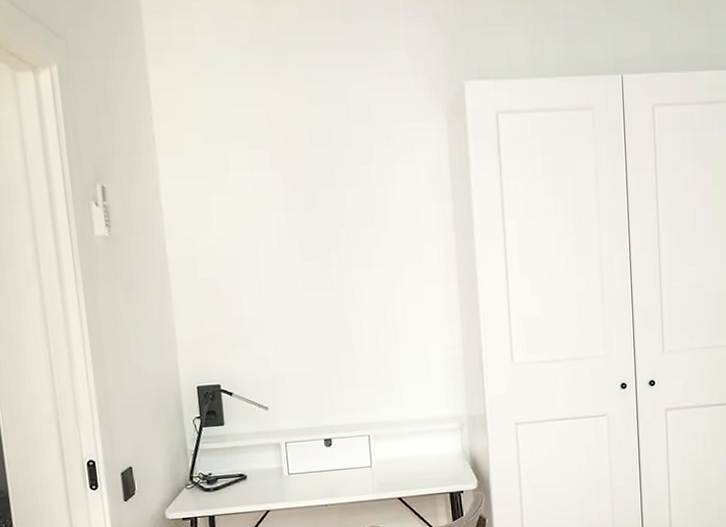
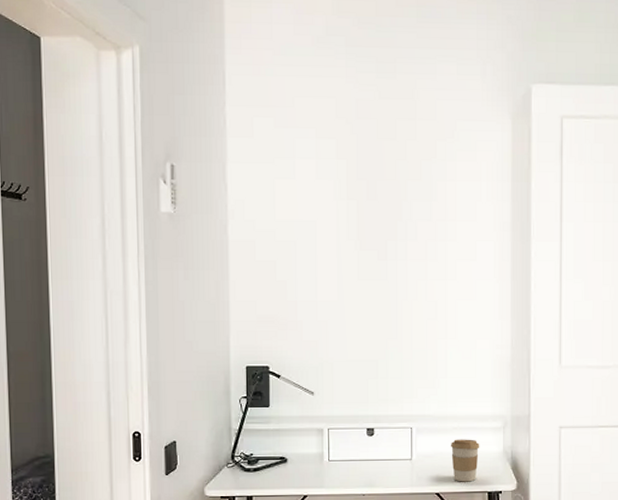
coffee cup: none [408,442,439,485] -> present [450,439,480,482]

